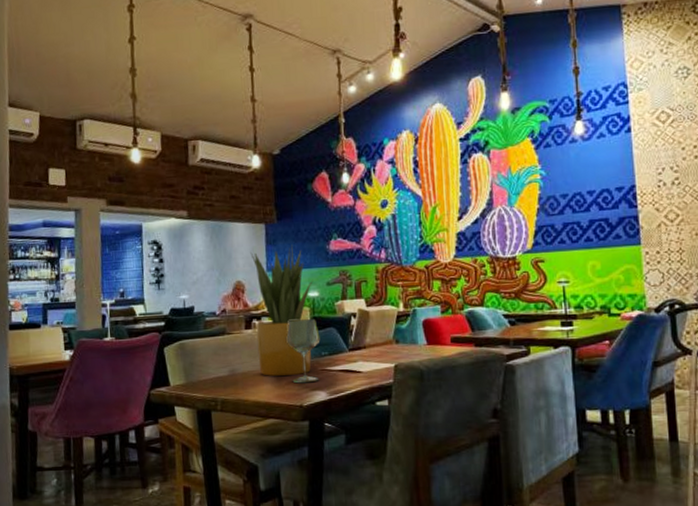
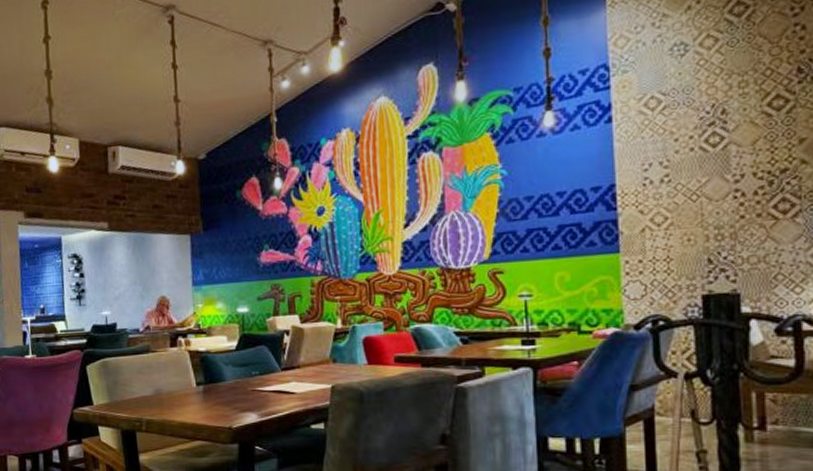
planter: present [250,245,314,377] -> none [175,257,243,397]
wine glass: present [286,319,320,384] -> none [214,336,251,404]

